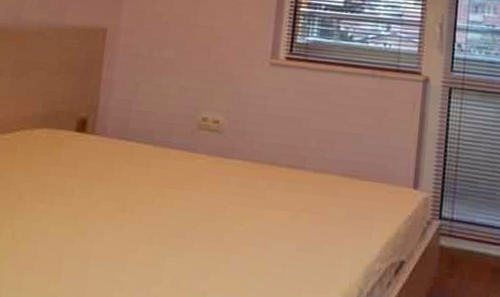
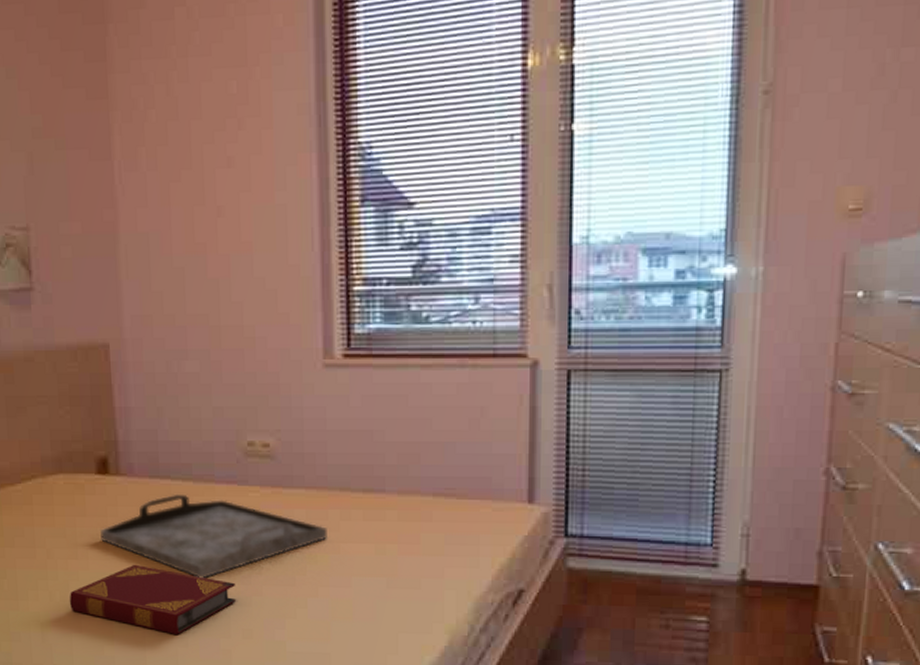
hardback book: none [28,212,173,278] -> present [69,565,236,634]
serving tray: none [67,154,255,230] -> present [100,494,327,579]

